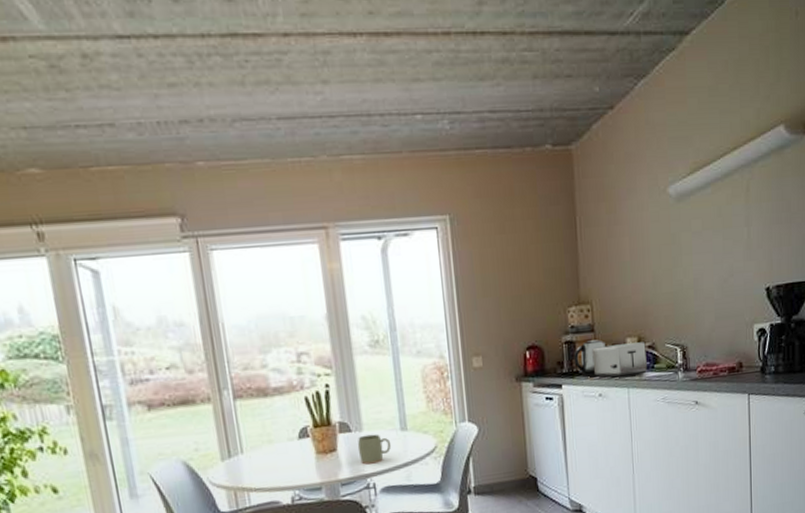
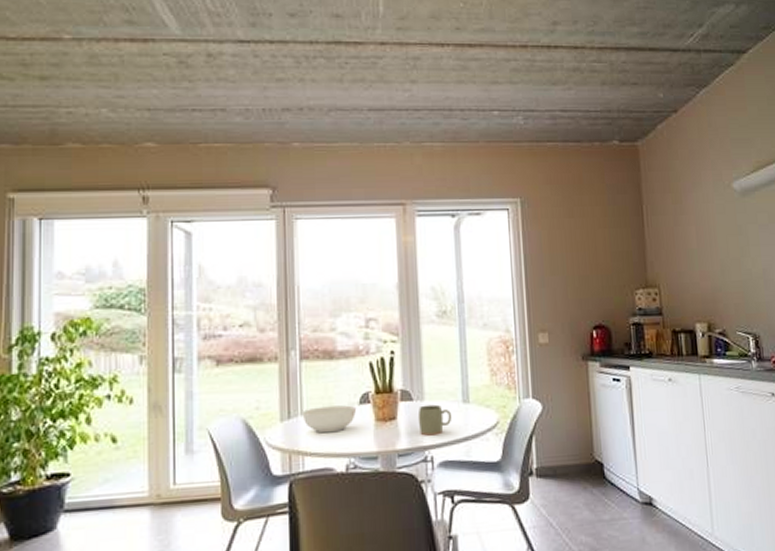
bowl: none [242,440,297,470] -> present [302,405,357,434]
kettle: present [573,340,605,378] -> none [641,323,674,361]
toaster: present [592,342,647,379] -> none [660,328,719,364]

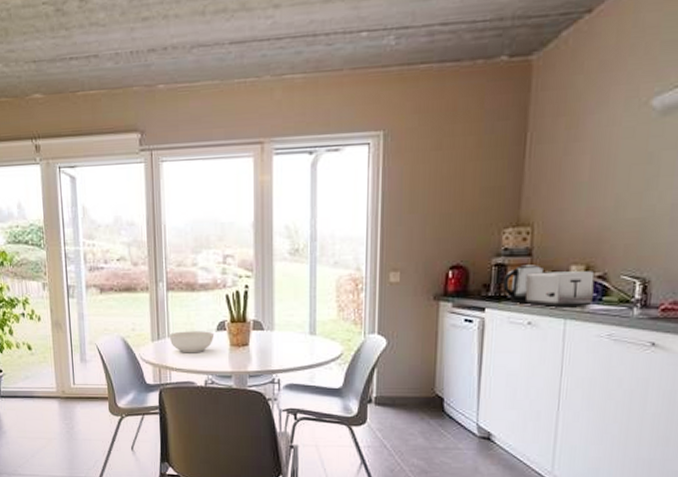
mug: present [417,404,453,436] -> none [267,335,299,361]
kettle: none [641,323,674,361] -> present [503,265,543,304]
toaster: none [660,328,719,364] -> present [525,271,595,308]

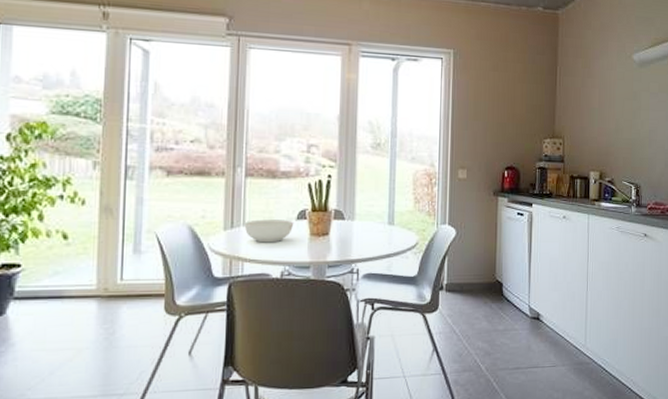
kettle: present [503,265,543,304] -> none [544,169,572,201]
toaster: present [525,271,595,308] -> none [560,176,606,205]

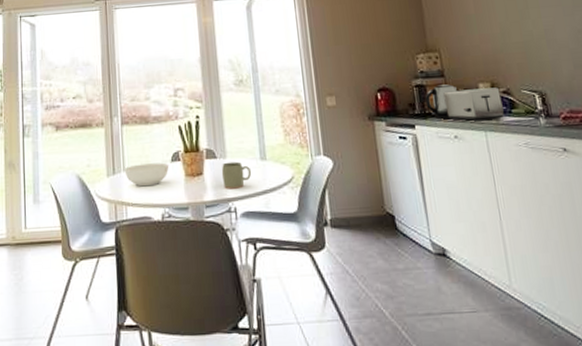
mug: none [347,224,378,251] -> present [221,161,252,189]
kettle: none [544,169,572,201] -> present [425,84,457,120]
toaster: none [560,176,606,205] -> present [443,87,504,122]

